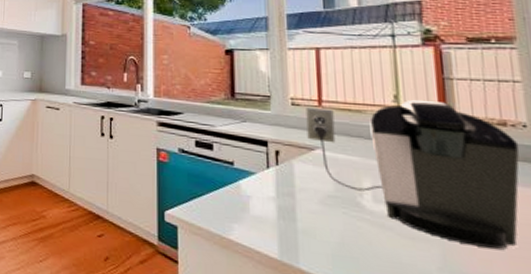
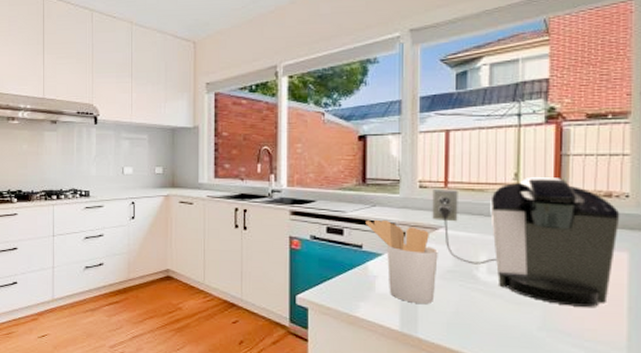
utensil holder: none [236,136,317,232] -> present [366,219,438,305]

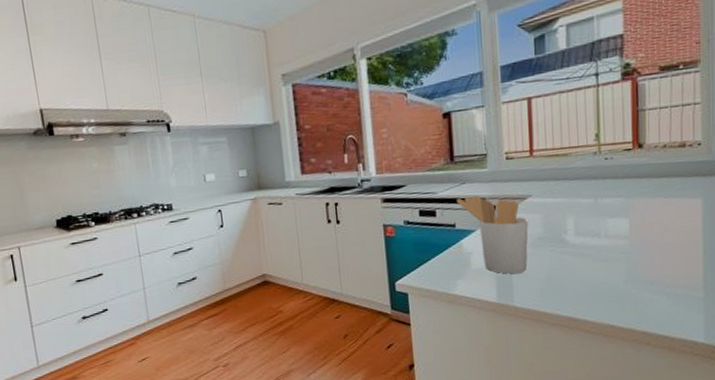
coffee maker: present [432,176,620,307] -> none [519,133,694,257]

